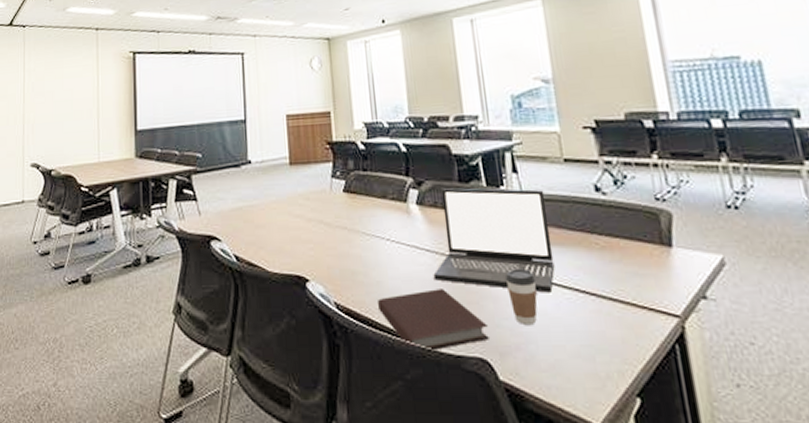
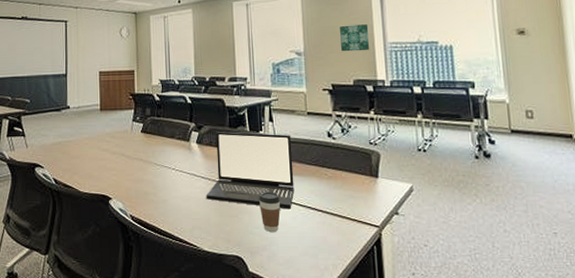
notebook: present [378,289,489,351] -> none [163,206,244,251]
wall art: none [599,38,644,76] -> present [340,24,370,52]

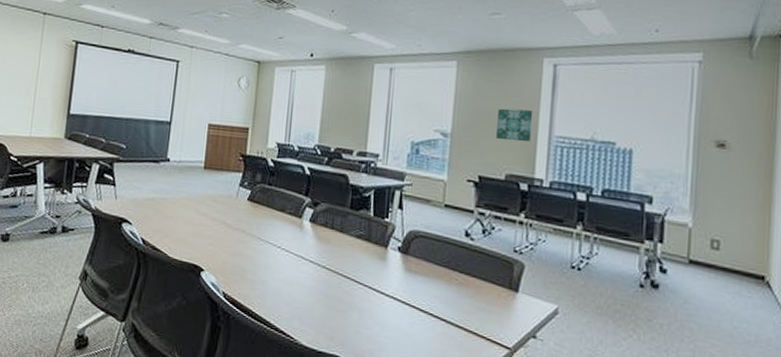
laptop: present [206,132,295,209] -> none [312,212,422,313]
coffee cup: present [258,191,281,233] -> none [372,288,399,337]

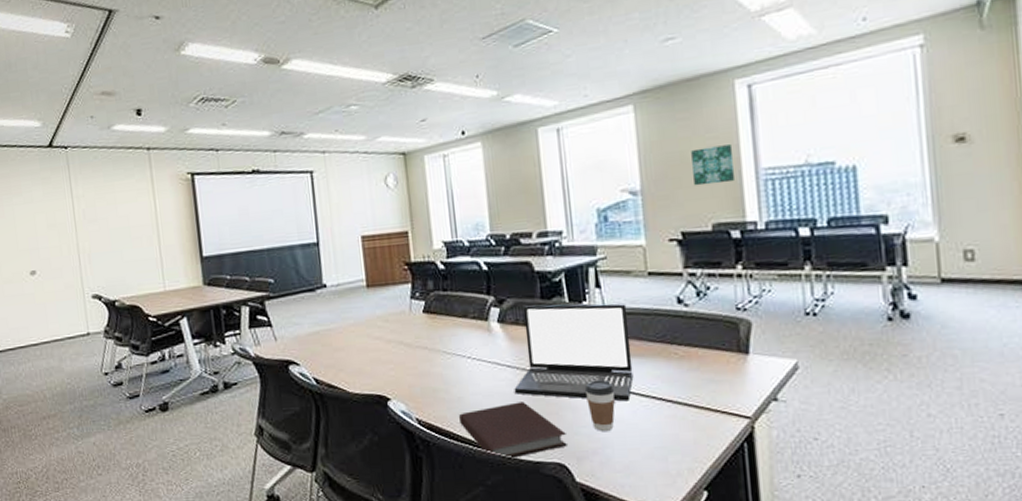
notebook: none [260,294,350,345] -> present [459,402,567,459]
laptop: none [312,212,422,313] -> present [514,303,634,402]
coffee cup: none [372,288,399,337] -> present [584,379,615,432]

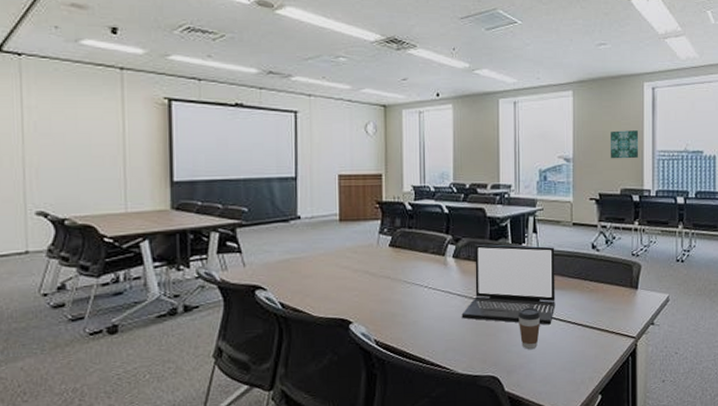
notebook: present [459,402,567,459] -> none [413,325,500,373]

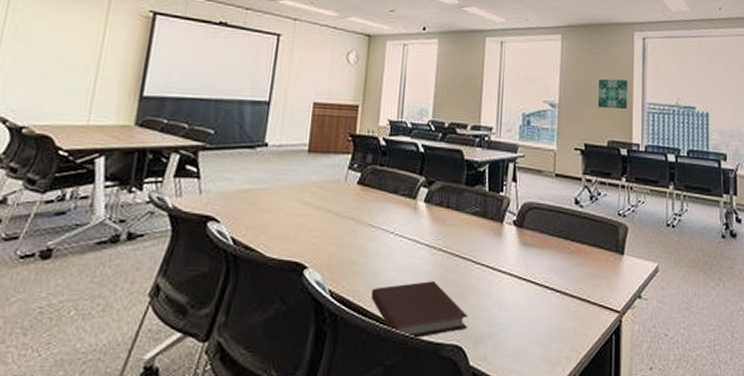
notebook: none [413,325,500,373] -> present [371,281,468,338]
laptop: present [461,244,556,325] -> none [428,190,535,289]
coffee cup: present [517,307,541,350] -> none [489,266,516,317]

